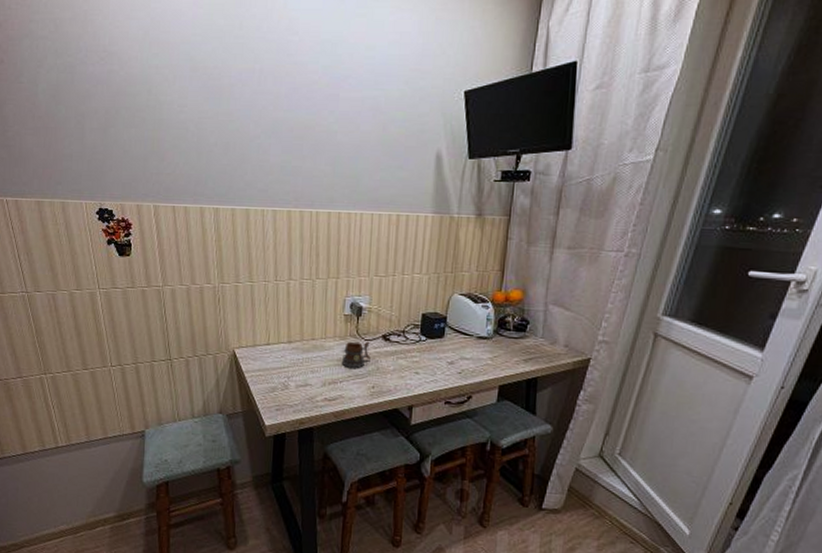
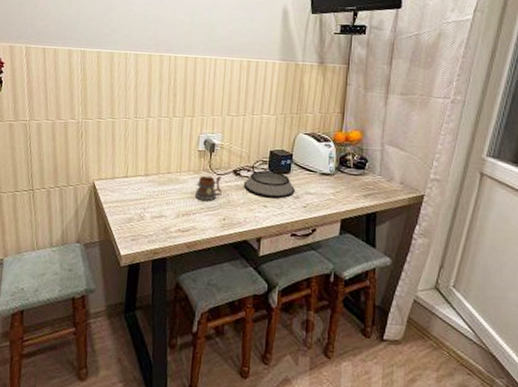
bowl: none [393,335,449,365] -> present [243,170,295,199]

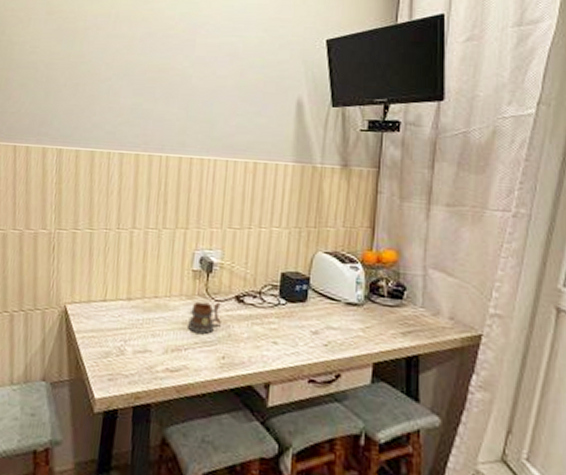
bowl: present [243,170,295,199] -> none [248,297,313,334]

